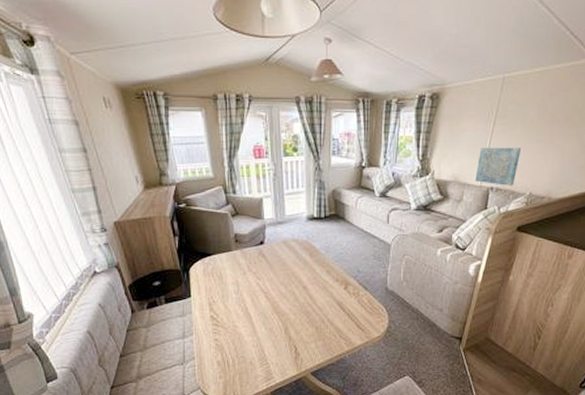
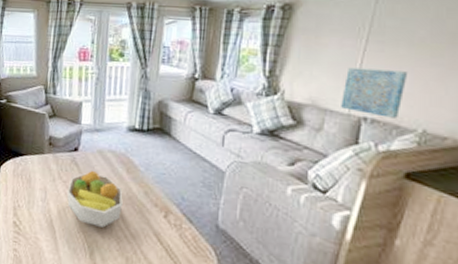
fruit bowl: none [258,259,309,306] -> present [66,170,123,228]

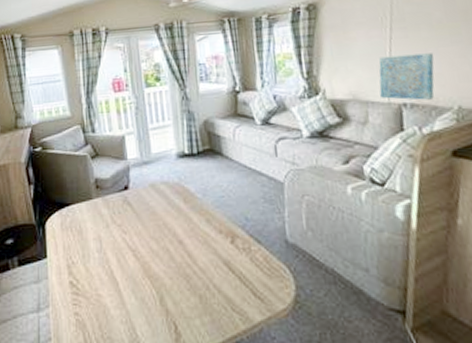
fruit bowl: present [66,170,123,228] -> none [123,207,186,268]

